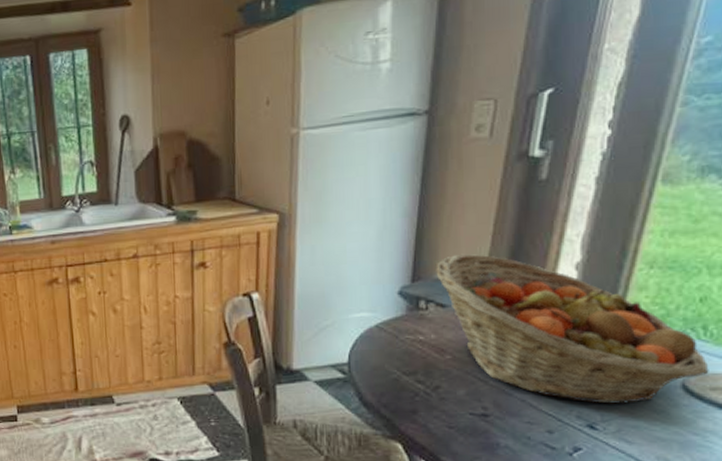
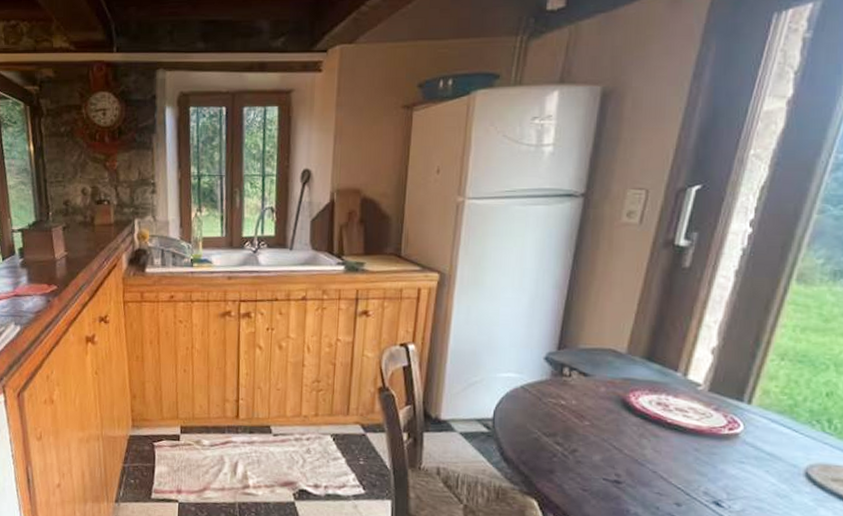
fruit basket: present [435,254,709,404] -> none [581,329,832,486]

